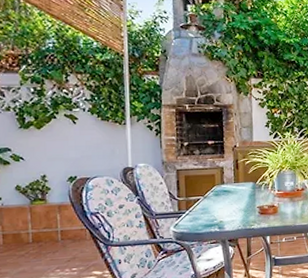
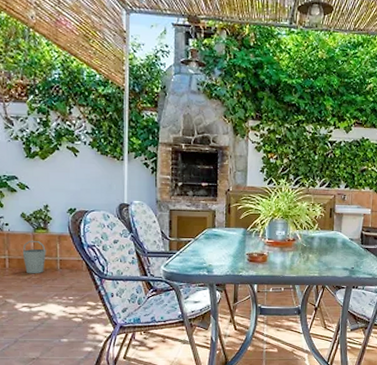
bucket: none [18,213,45,249] -> present [22,241,46,274]

